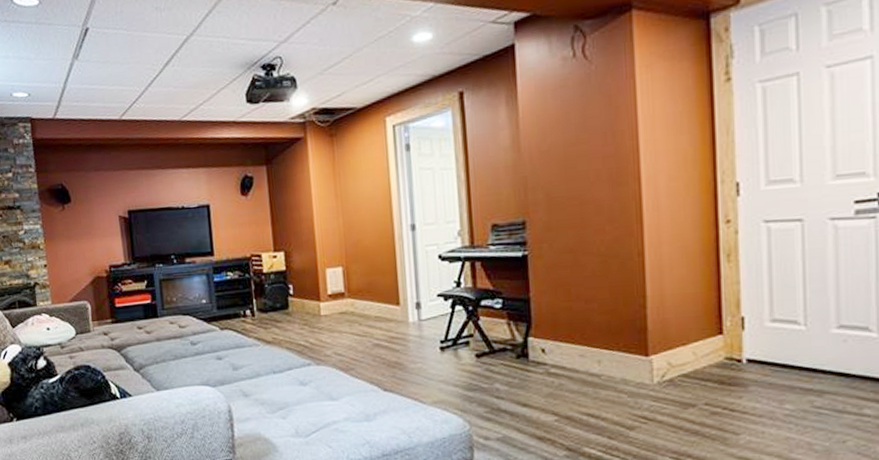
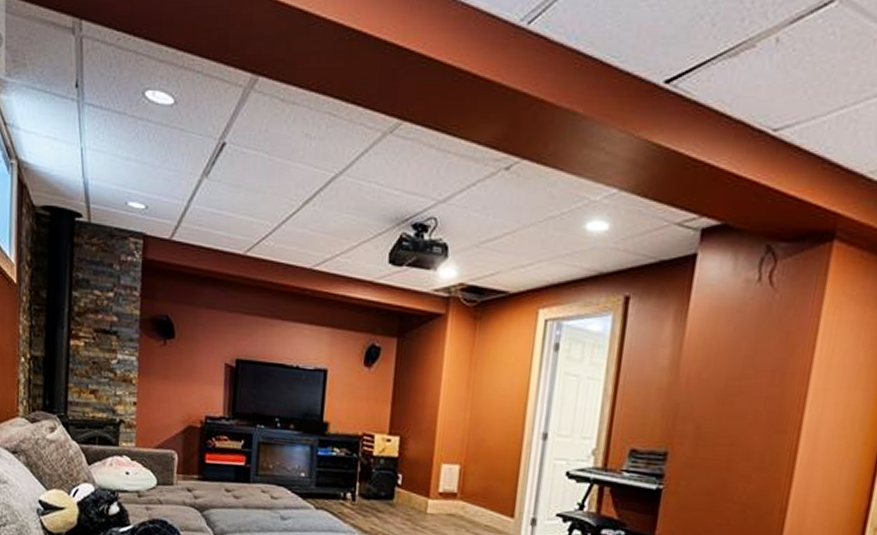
speaker: none [186,245,222,269] -> present [291,413,331,438]

